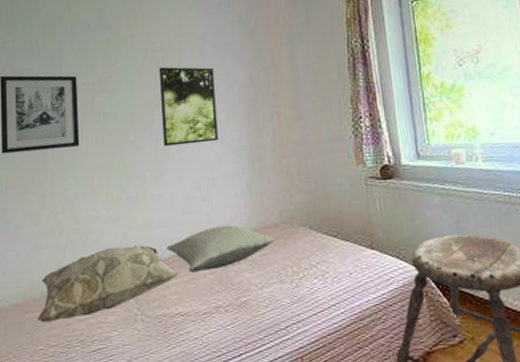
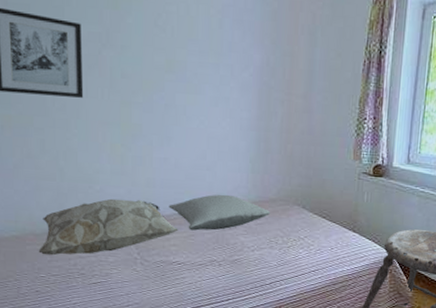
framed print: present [159,66,218,147] -> none [172,32,230,118]

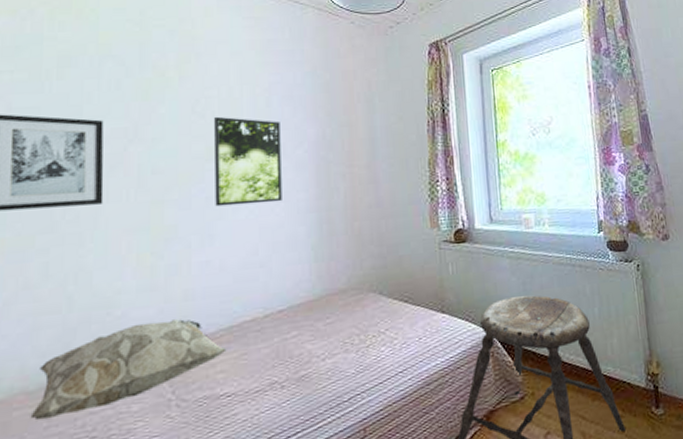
pillow: present [168,194,271,231] -> none [213,293,342,348]
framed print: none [172,32,230,118] -> present [214,116,282,207]

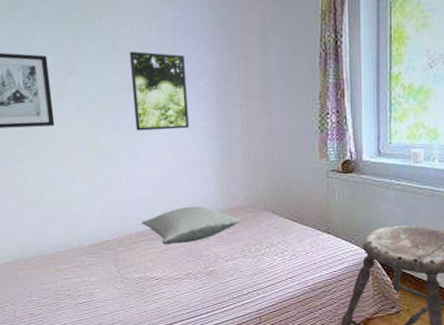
decorative pillow: present [30,319,227,421] -> none [28,219,153,279]
pillow: none [213,293,342,348] -> present [141,206,241,245]

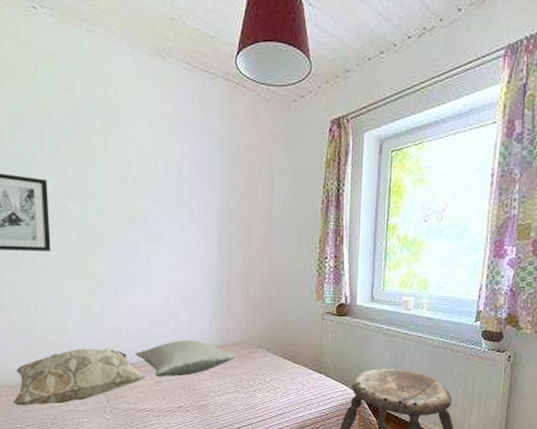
decorative pillow: none [28,219,153,279] -> present [13,348,146,406]
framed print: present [130,51,189,131] -> none [134,182,190,263]

